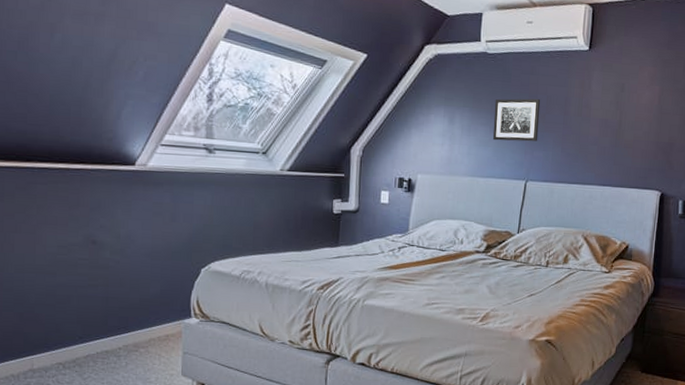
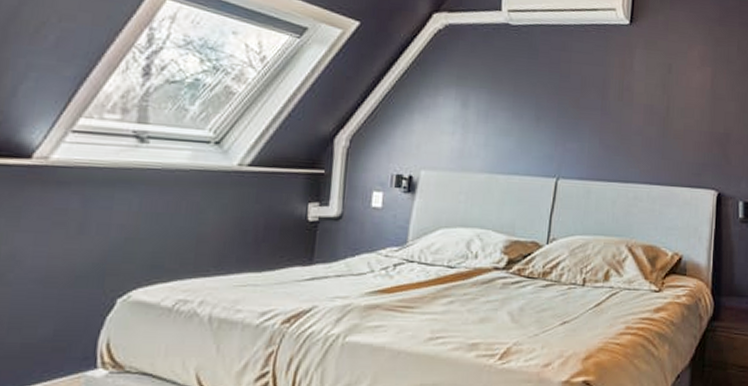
wall art: present [492,98,541,142] -> none [515,79,574,131]

